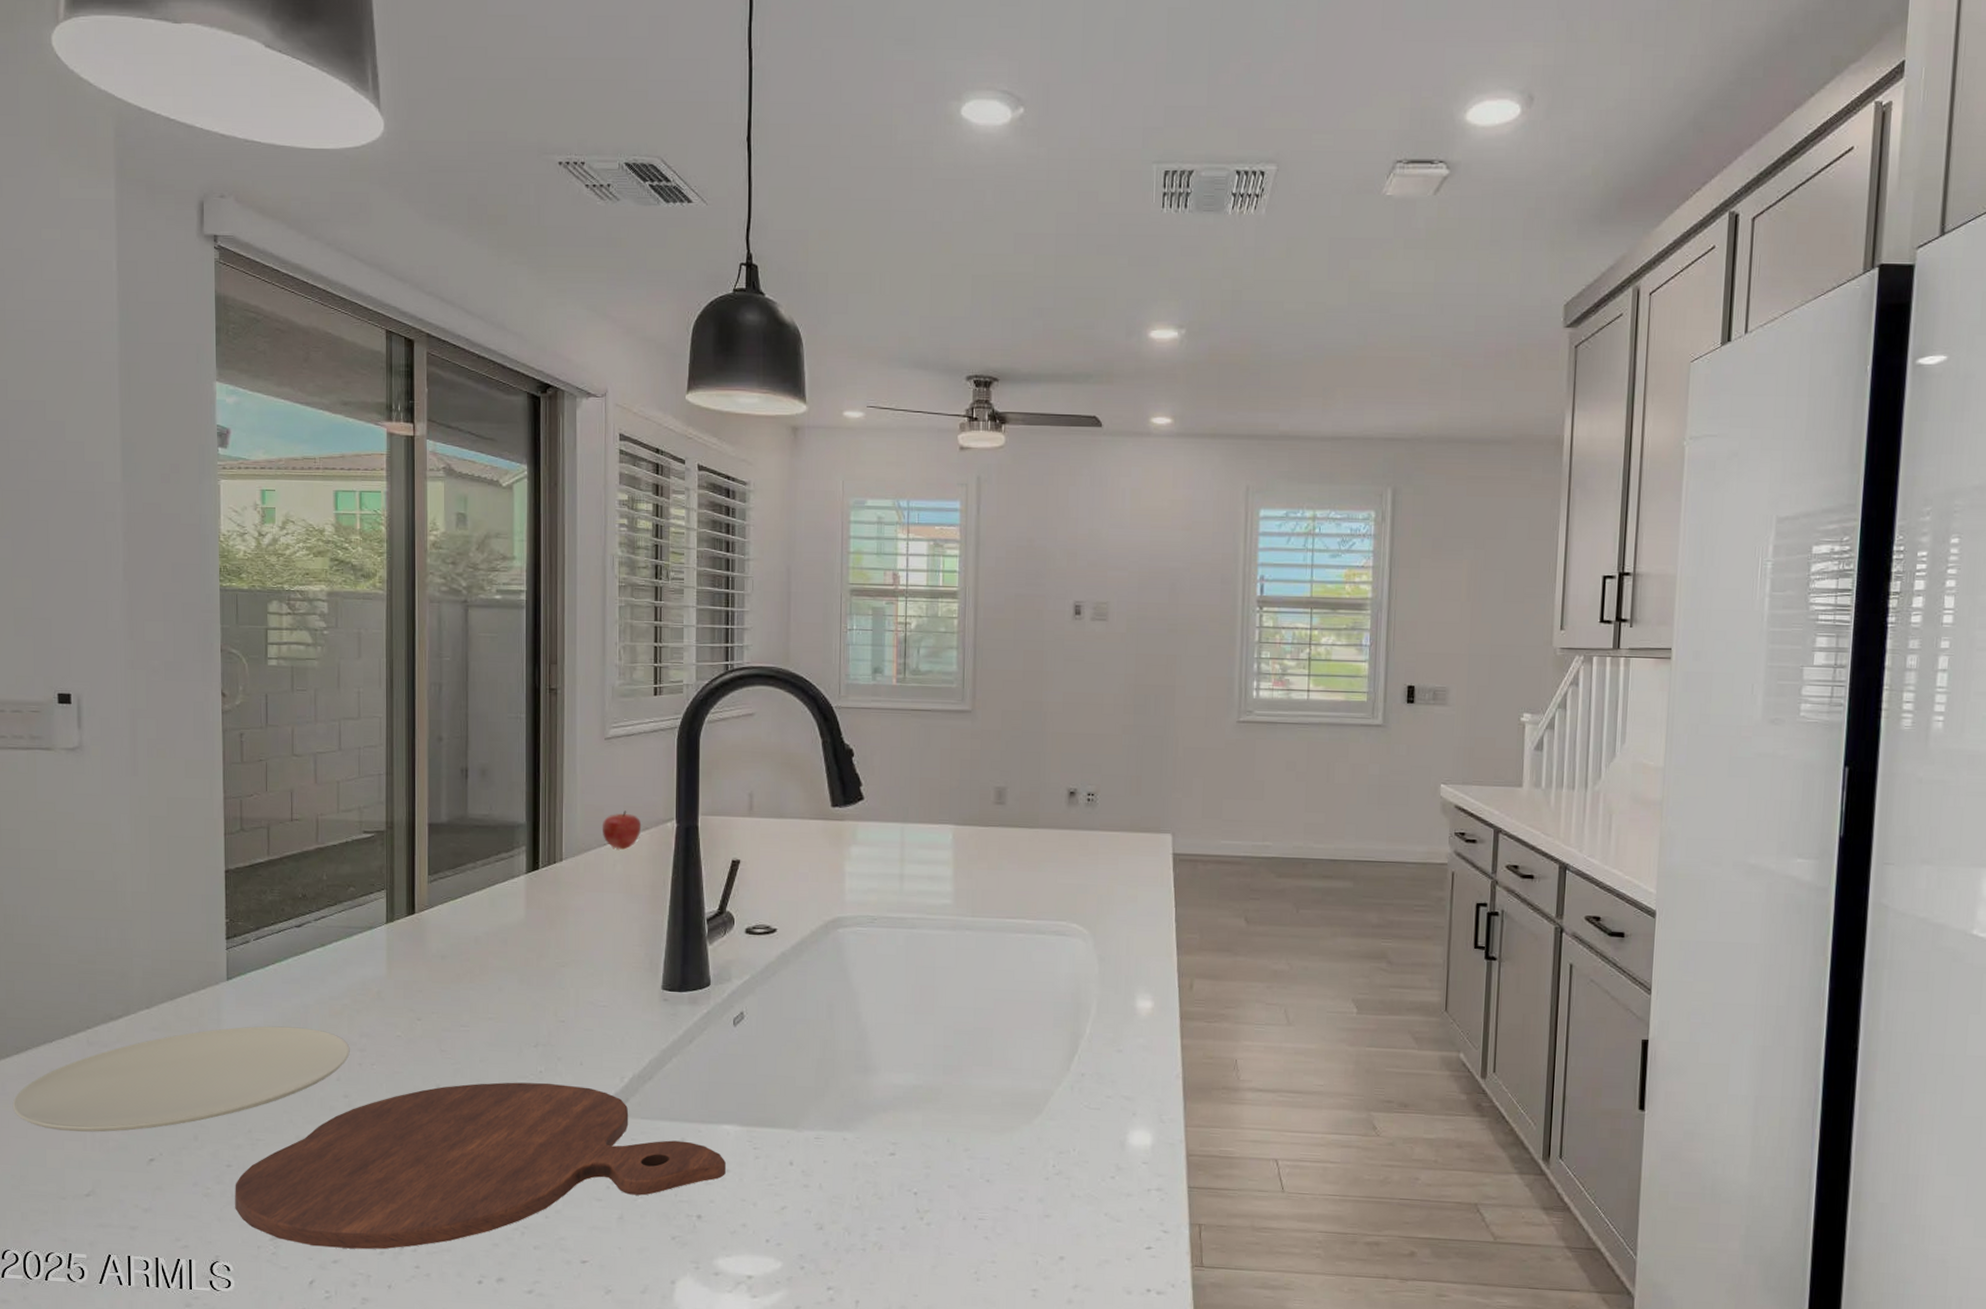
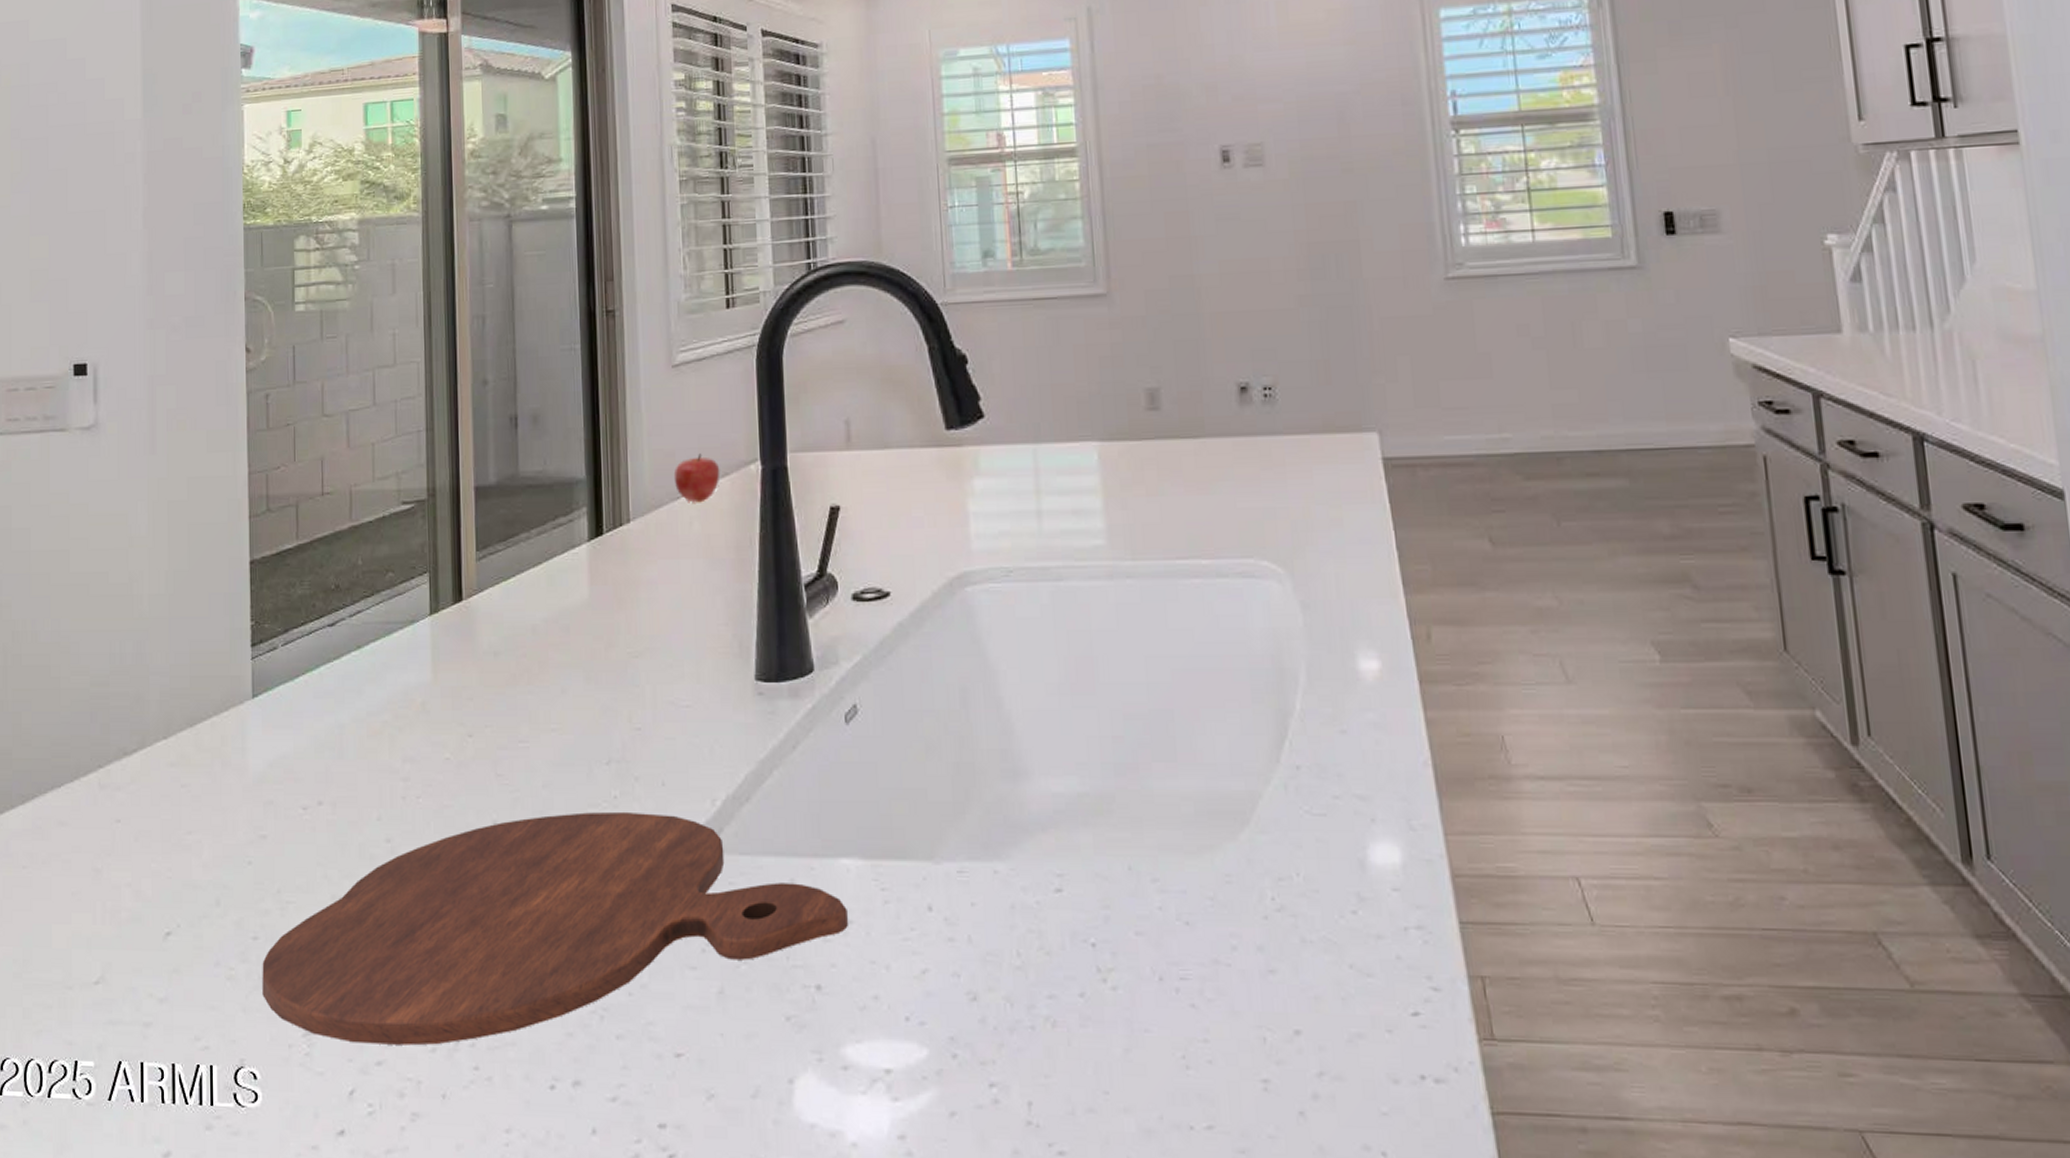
plate: present [12,1026,350,1132] -> none [16,753,392,900]

